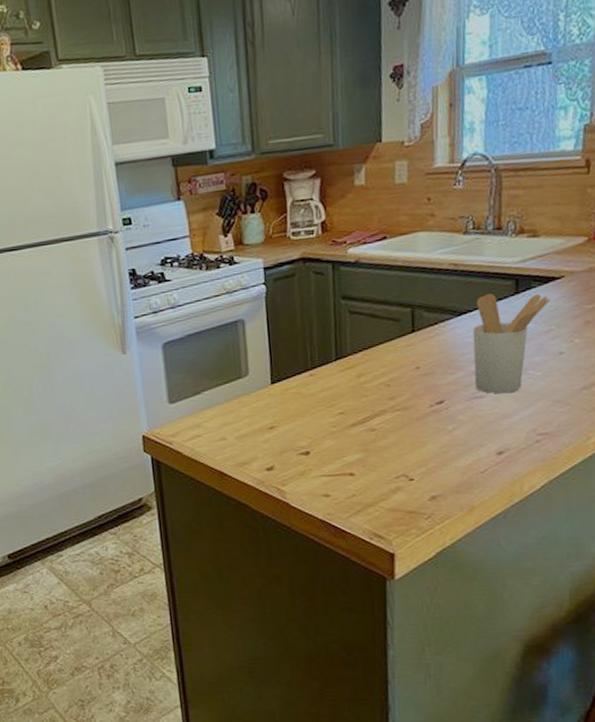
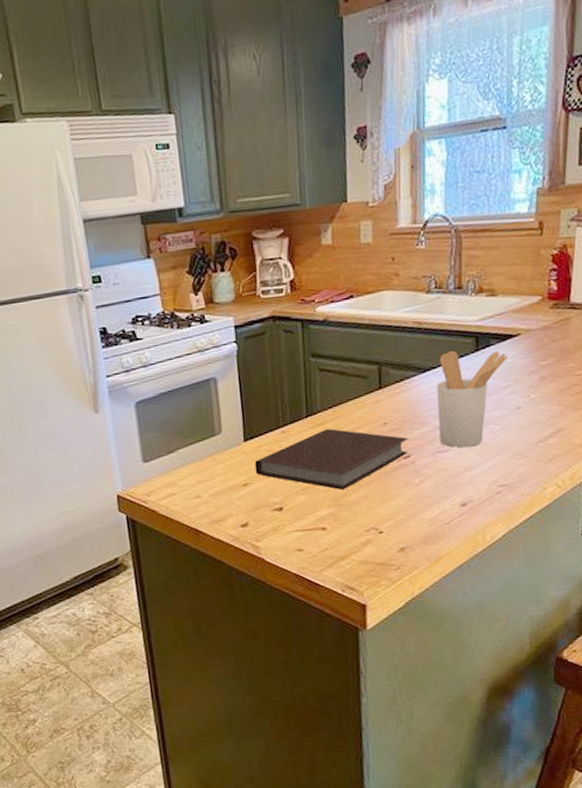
notebook: none [281,372,442,436] -> present [254,428,408,491]

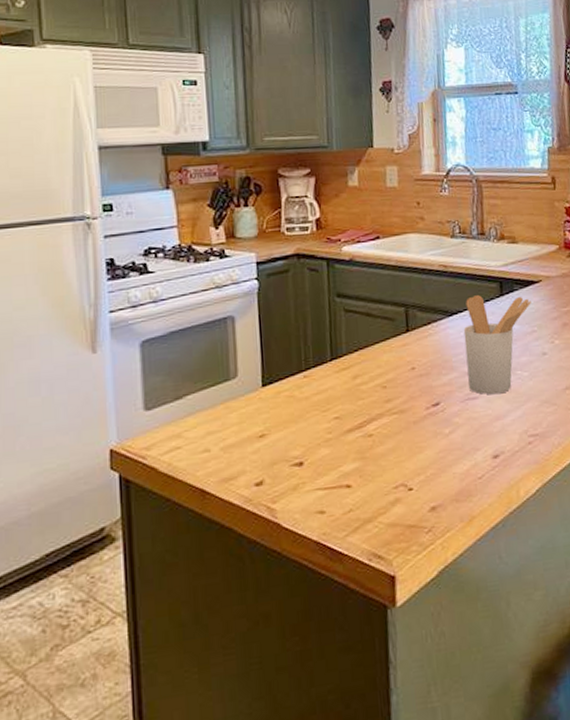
notebook: present [254,428,408,491] -> none [273,373,437,442]

